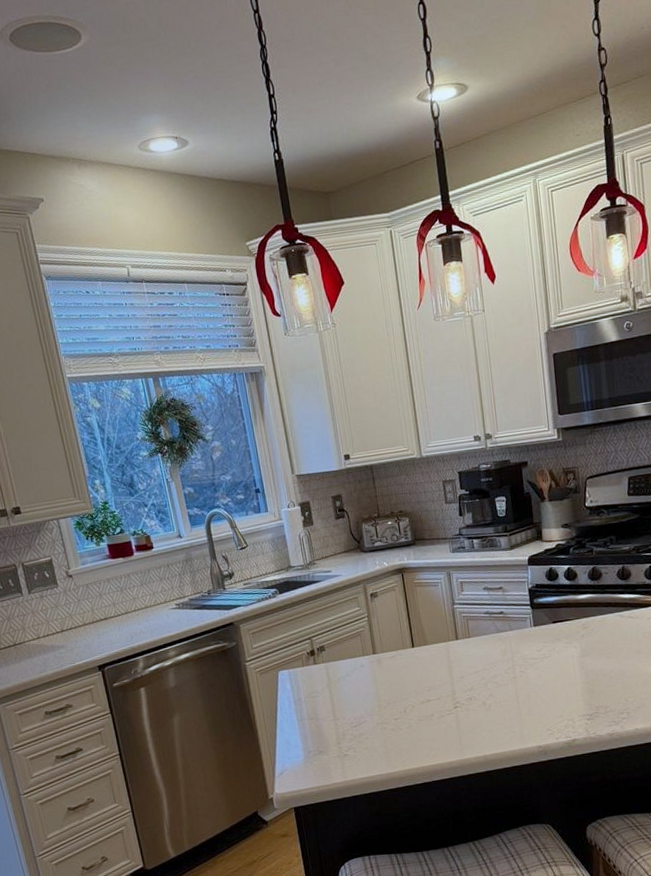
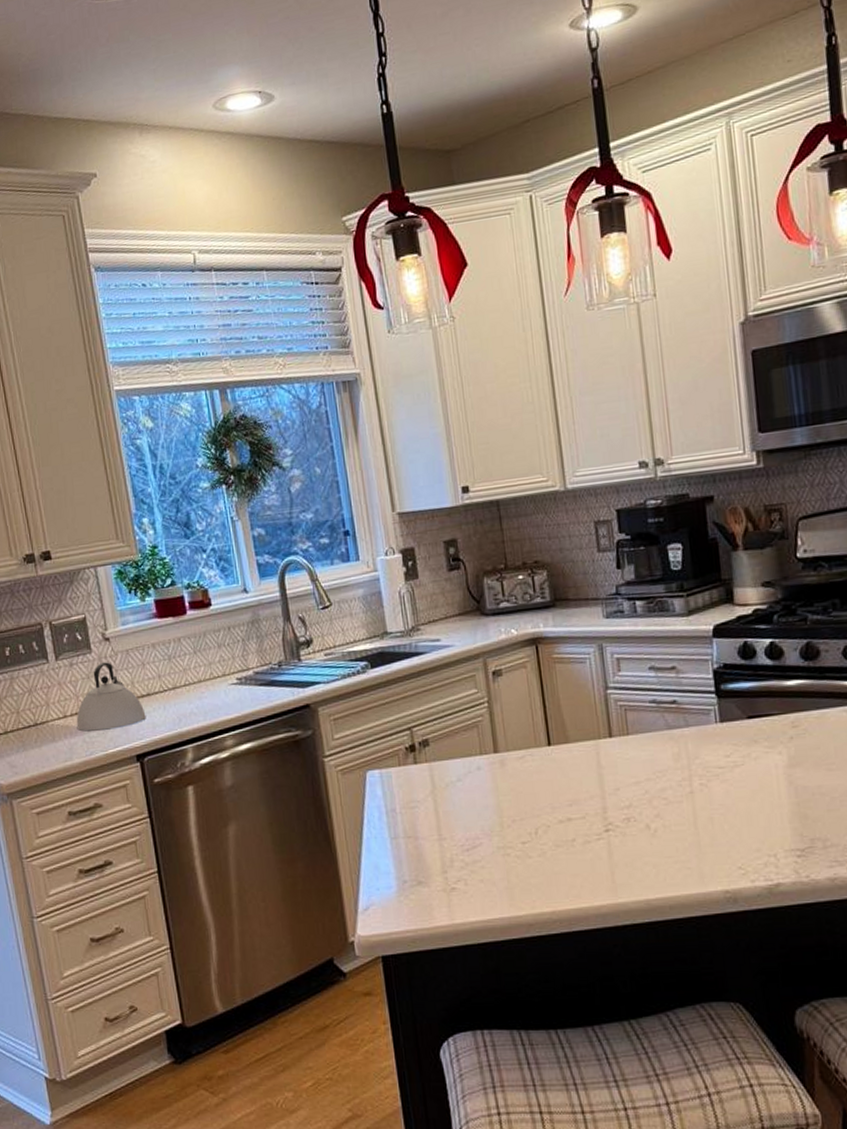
kettle: none [48,594,105,649] -> present [76,662,146,732]

